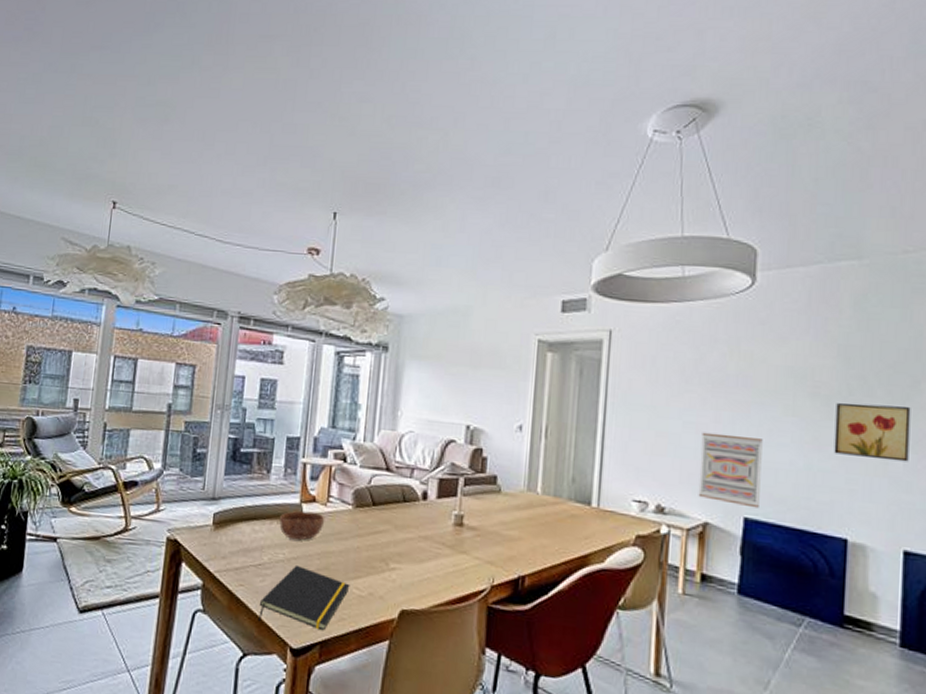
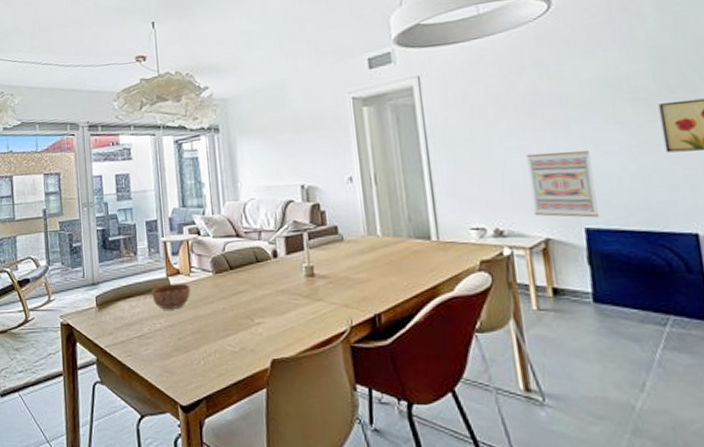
notepad: present [257,564,350,631] -> none [148,331,223,387]

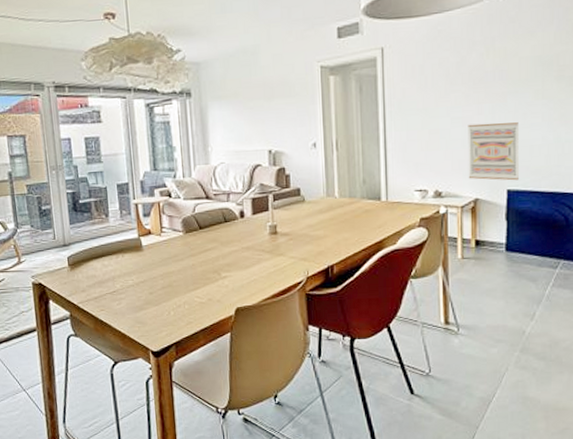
bowl: present [152,283,191,310] -> none [124,242,162,267]

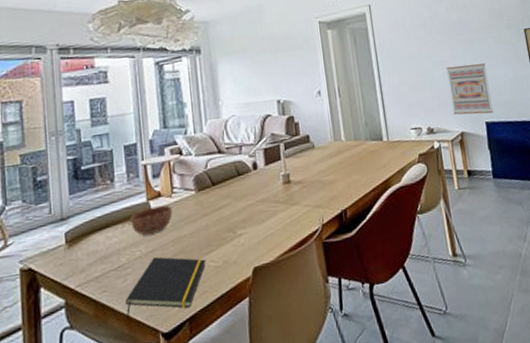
notepad: none [120,286,192,336] -> present [126,256,206,320]
bowl: none [124,242,162,267] -> present [131,204,173,235]

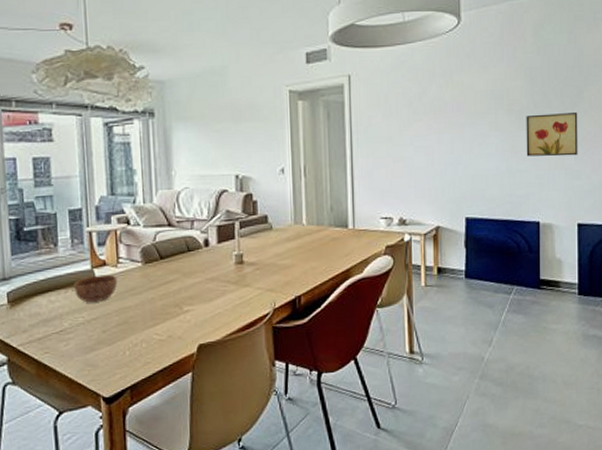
notepad: present [126,256,206,320] -> none [67,324,150,382]
wall art: present [446,63,493,115] -> none [429,152,476,209]

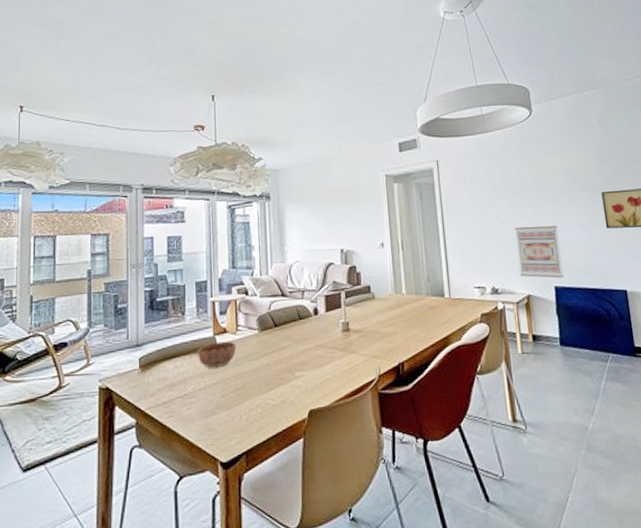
wall art: none [429,152,476,209] -> present [514,226,563,278]

